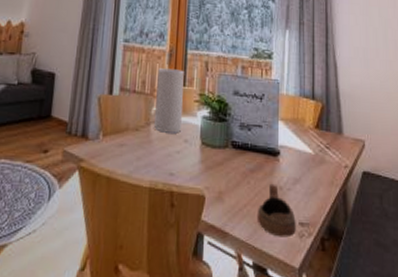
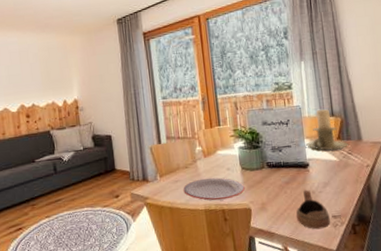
plate: none [128,147,202,179] -> present [183,177,245,201]
vase: present [154,68,184,133] -> none [195,113,223,166]
candle holder: none [280,88,328,140] -> present [306,108,349,151]

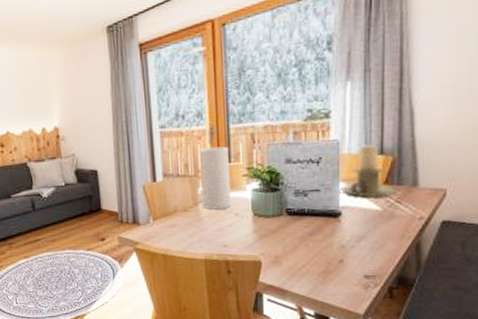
plate: present [183,177,245,201] -> none [180,223,255,250]
vase: none [195,113,223,166] -> present [200,146,232,210]
cup: present [296,189,330,230] -> none [317,243,360,290]

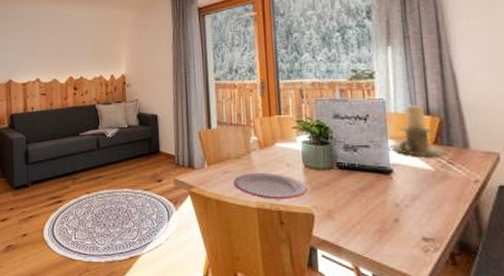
plate: none [180,223,255,250] -> present [233,172,307,200]
vase: present [200,146,232,210] -> none [252,100,283,159]

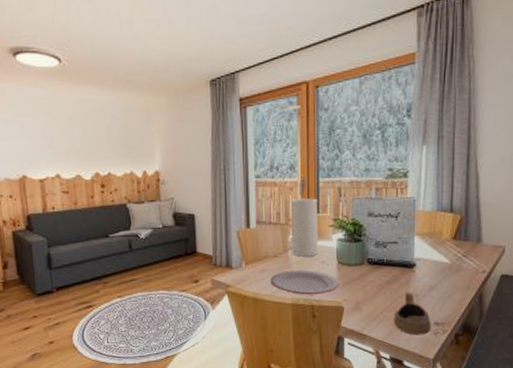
vase: none [252,100,283,159] -> present [291,198,319,257]
cup: none [372,201,419,252] -> present [393,292,431,336]
candle holder: present [390,104,450,156] -> none [416,203,466,251]

